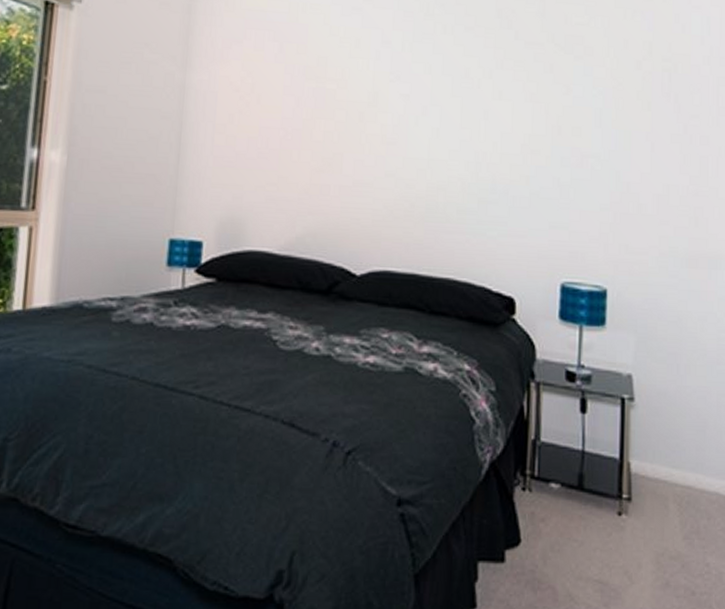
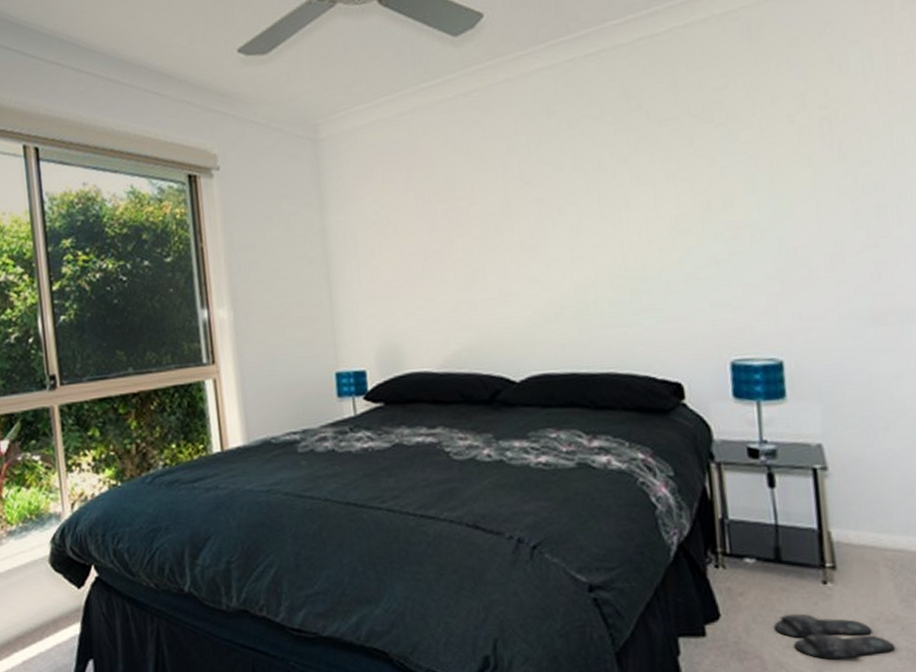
slippers: none [569,544,674,594] -> present [773,613,894,660]

